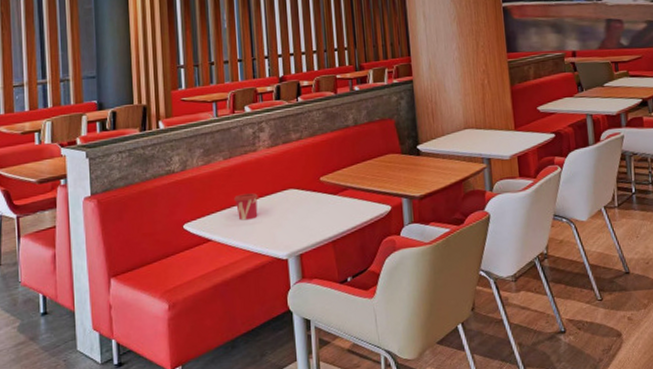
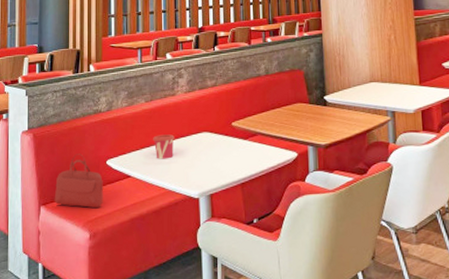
handbag: none [125,219,182,277] -> present [54,154,103,209]

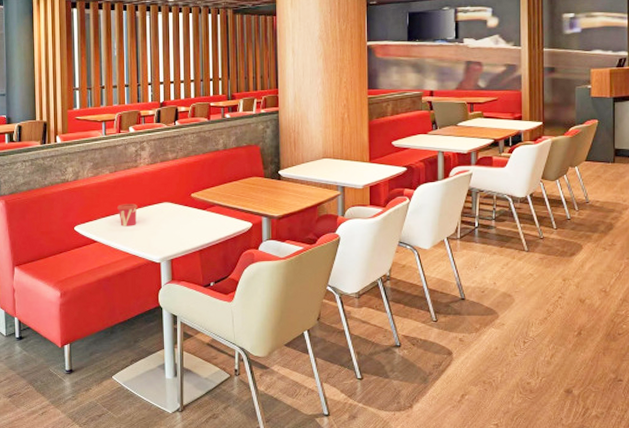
handbag: present [54,154,103,209] -> none [26,220,72,270]

